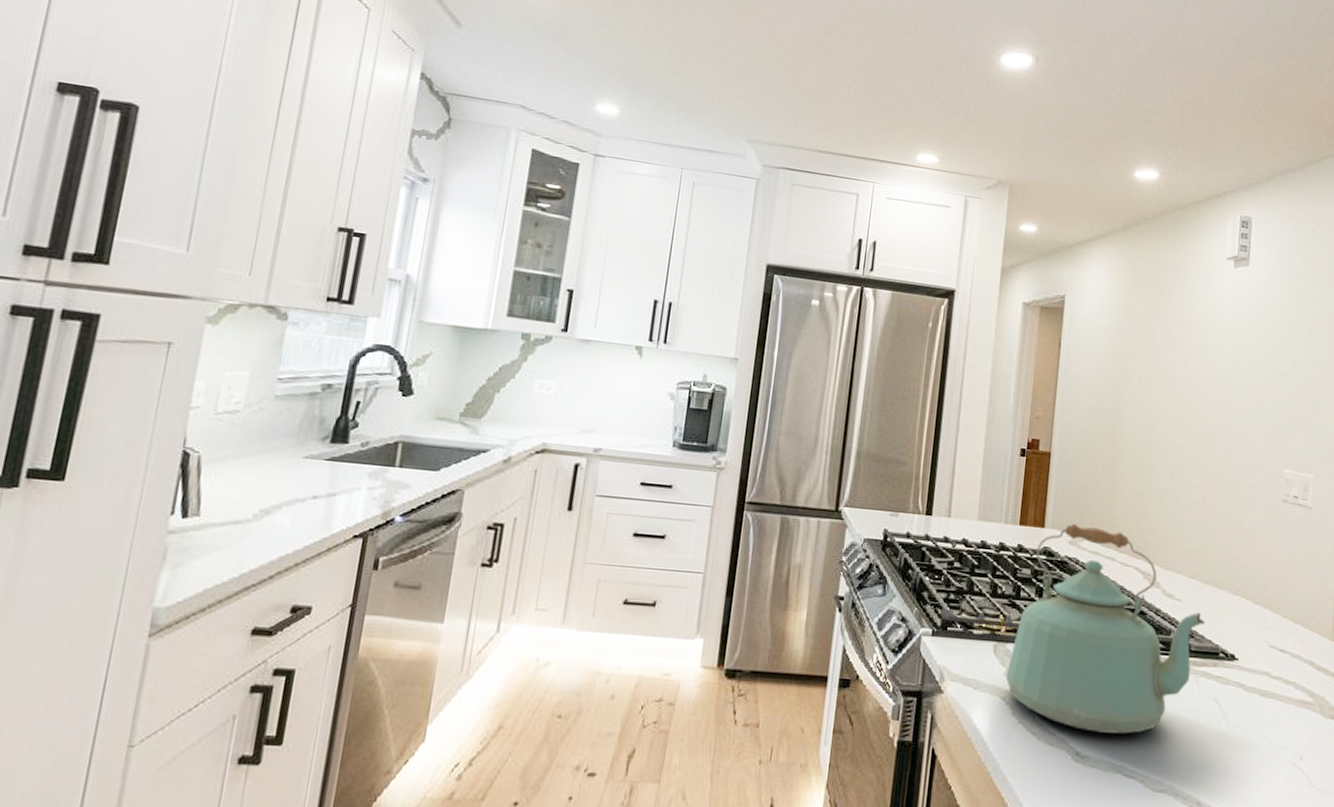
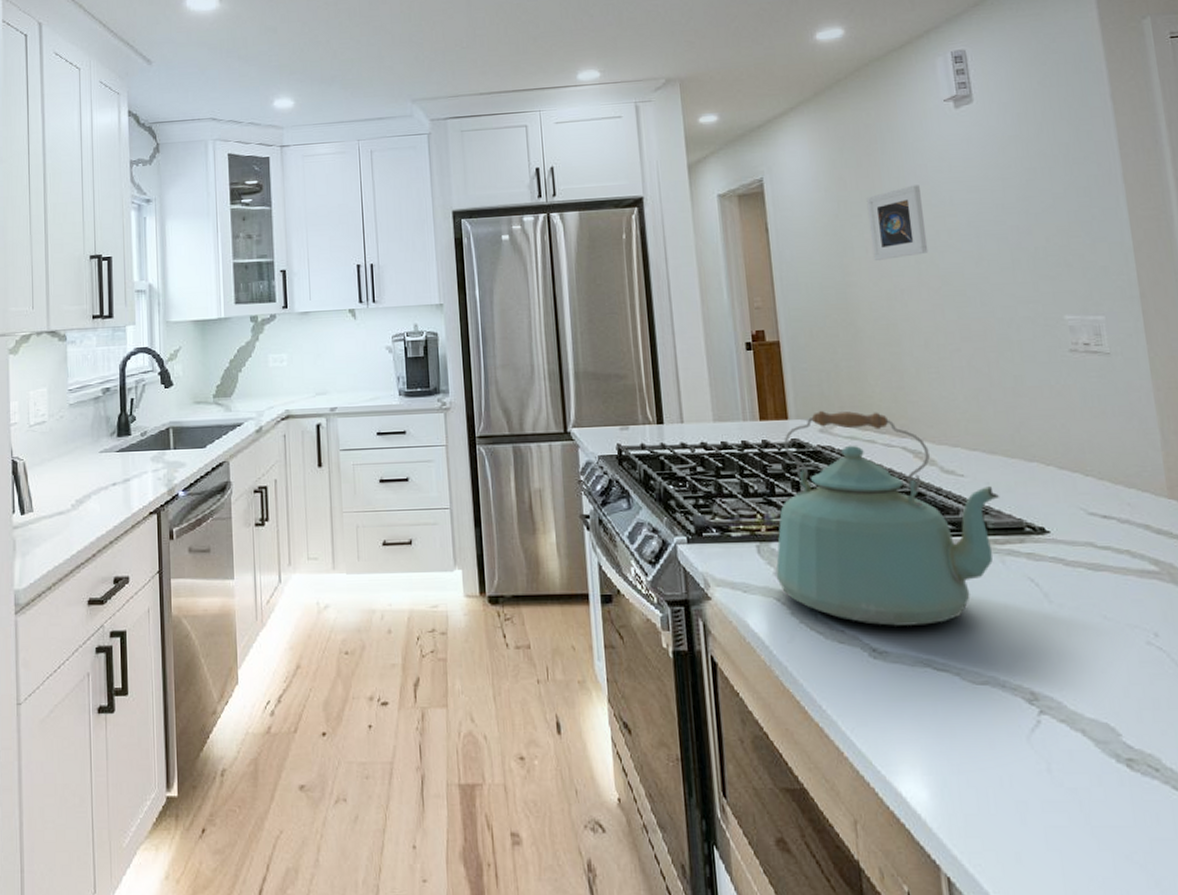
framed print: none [1144,329,1194,394] -> present [866,185,929,260]

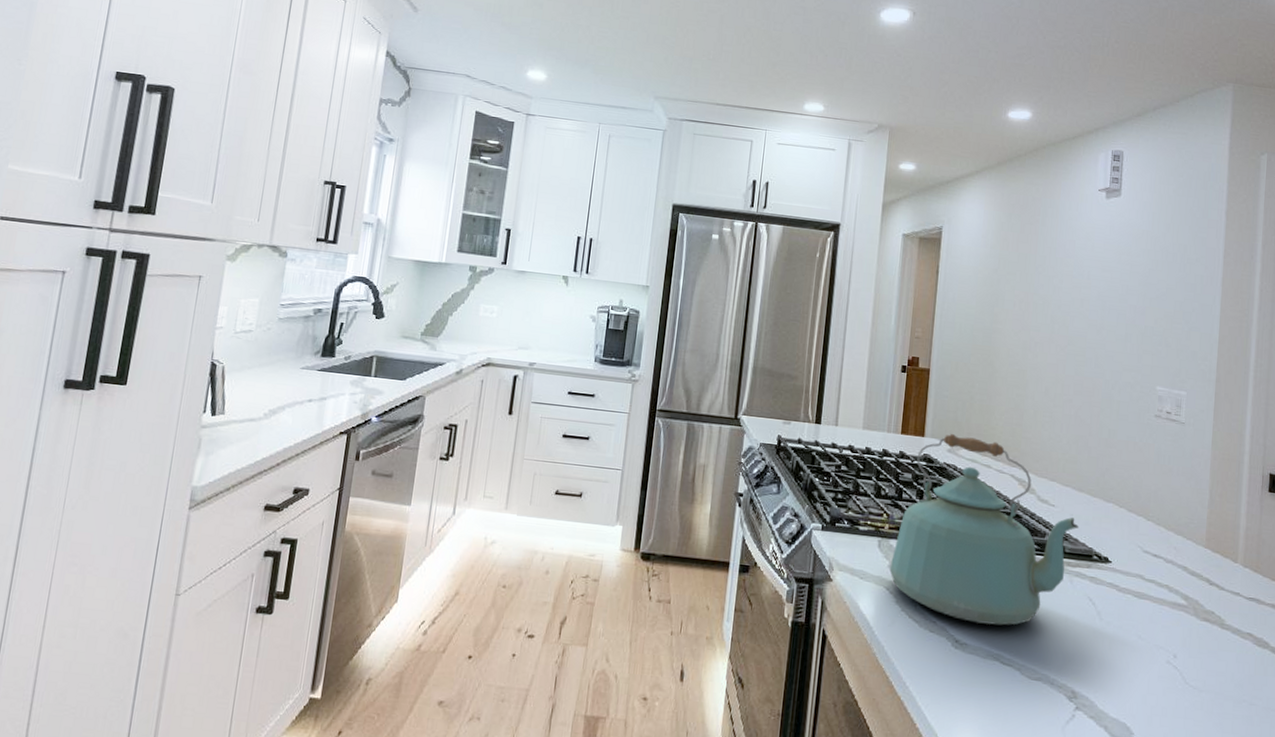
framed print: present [866,185,929,260] -> none [1018,256,1066,316]

